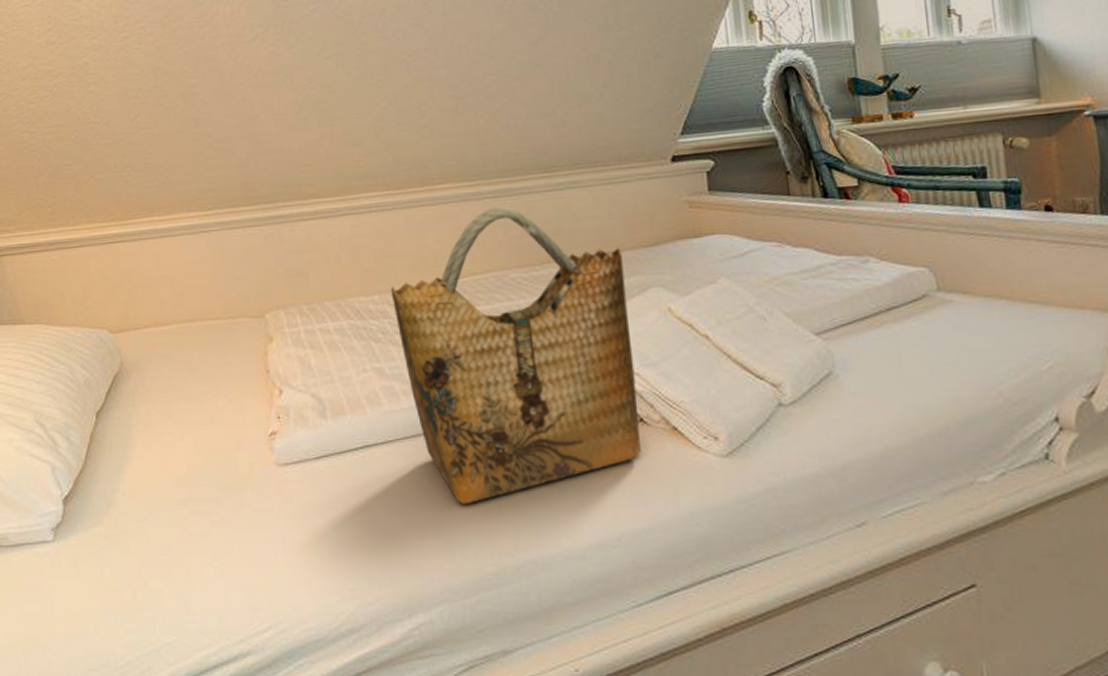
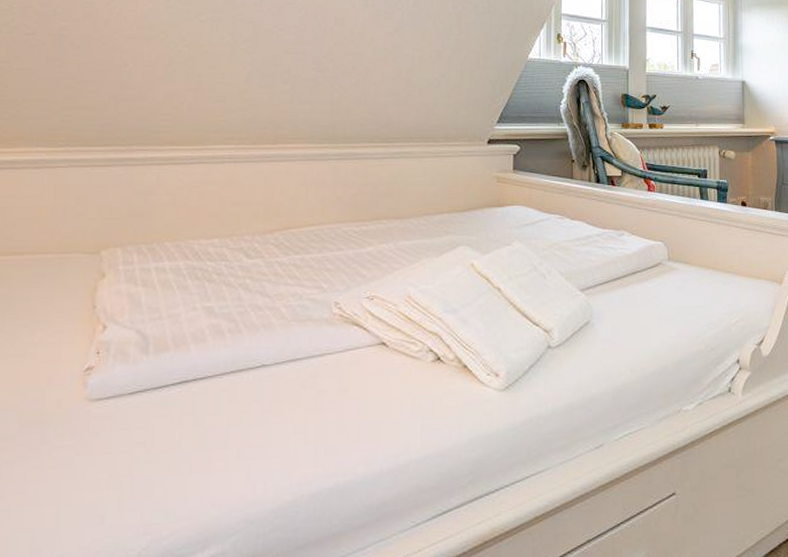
grocery bag: present [390,207,641,505] -> none [231,168,440,437]

